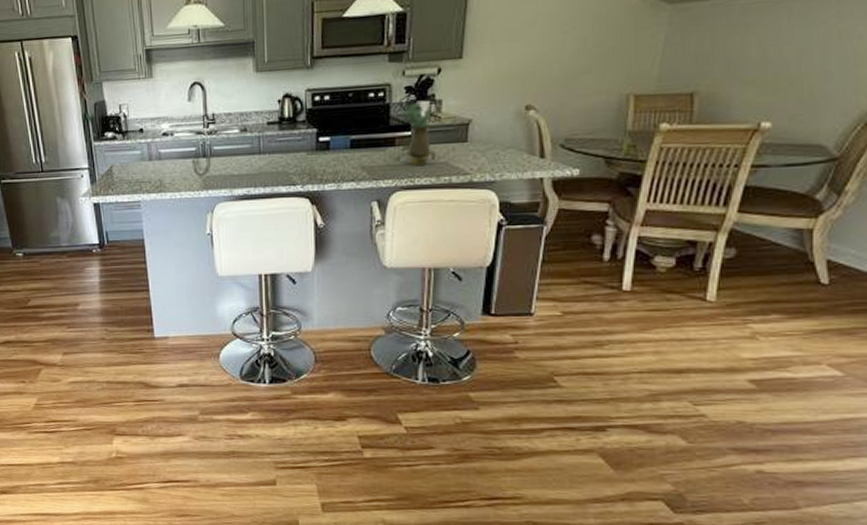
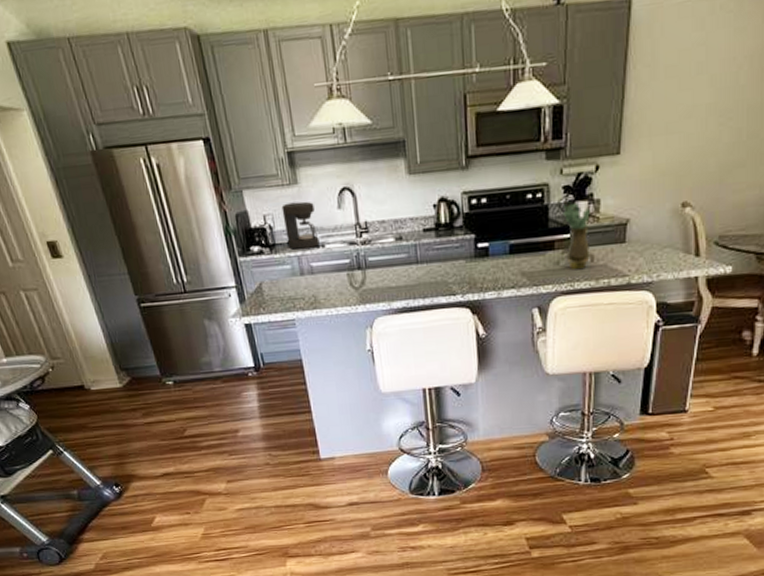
coffee maker: none [136,93,169,138] -> present [281,201,320,250]

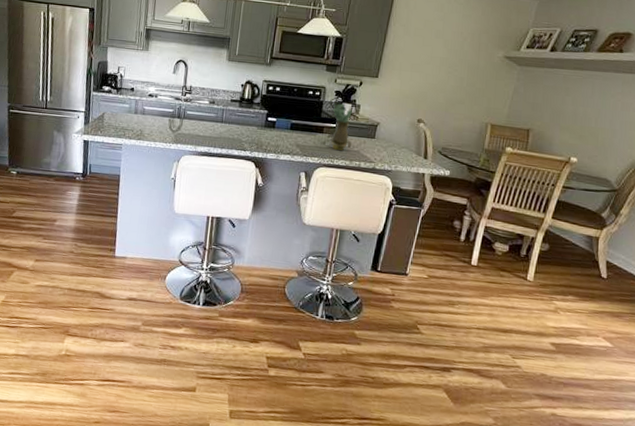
coffee maker: present [281,201,320,250] -> none [131,62,156,97]

